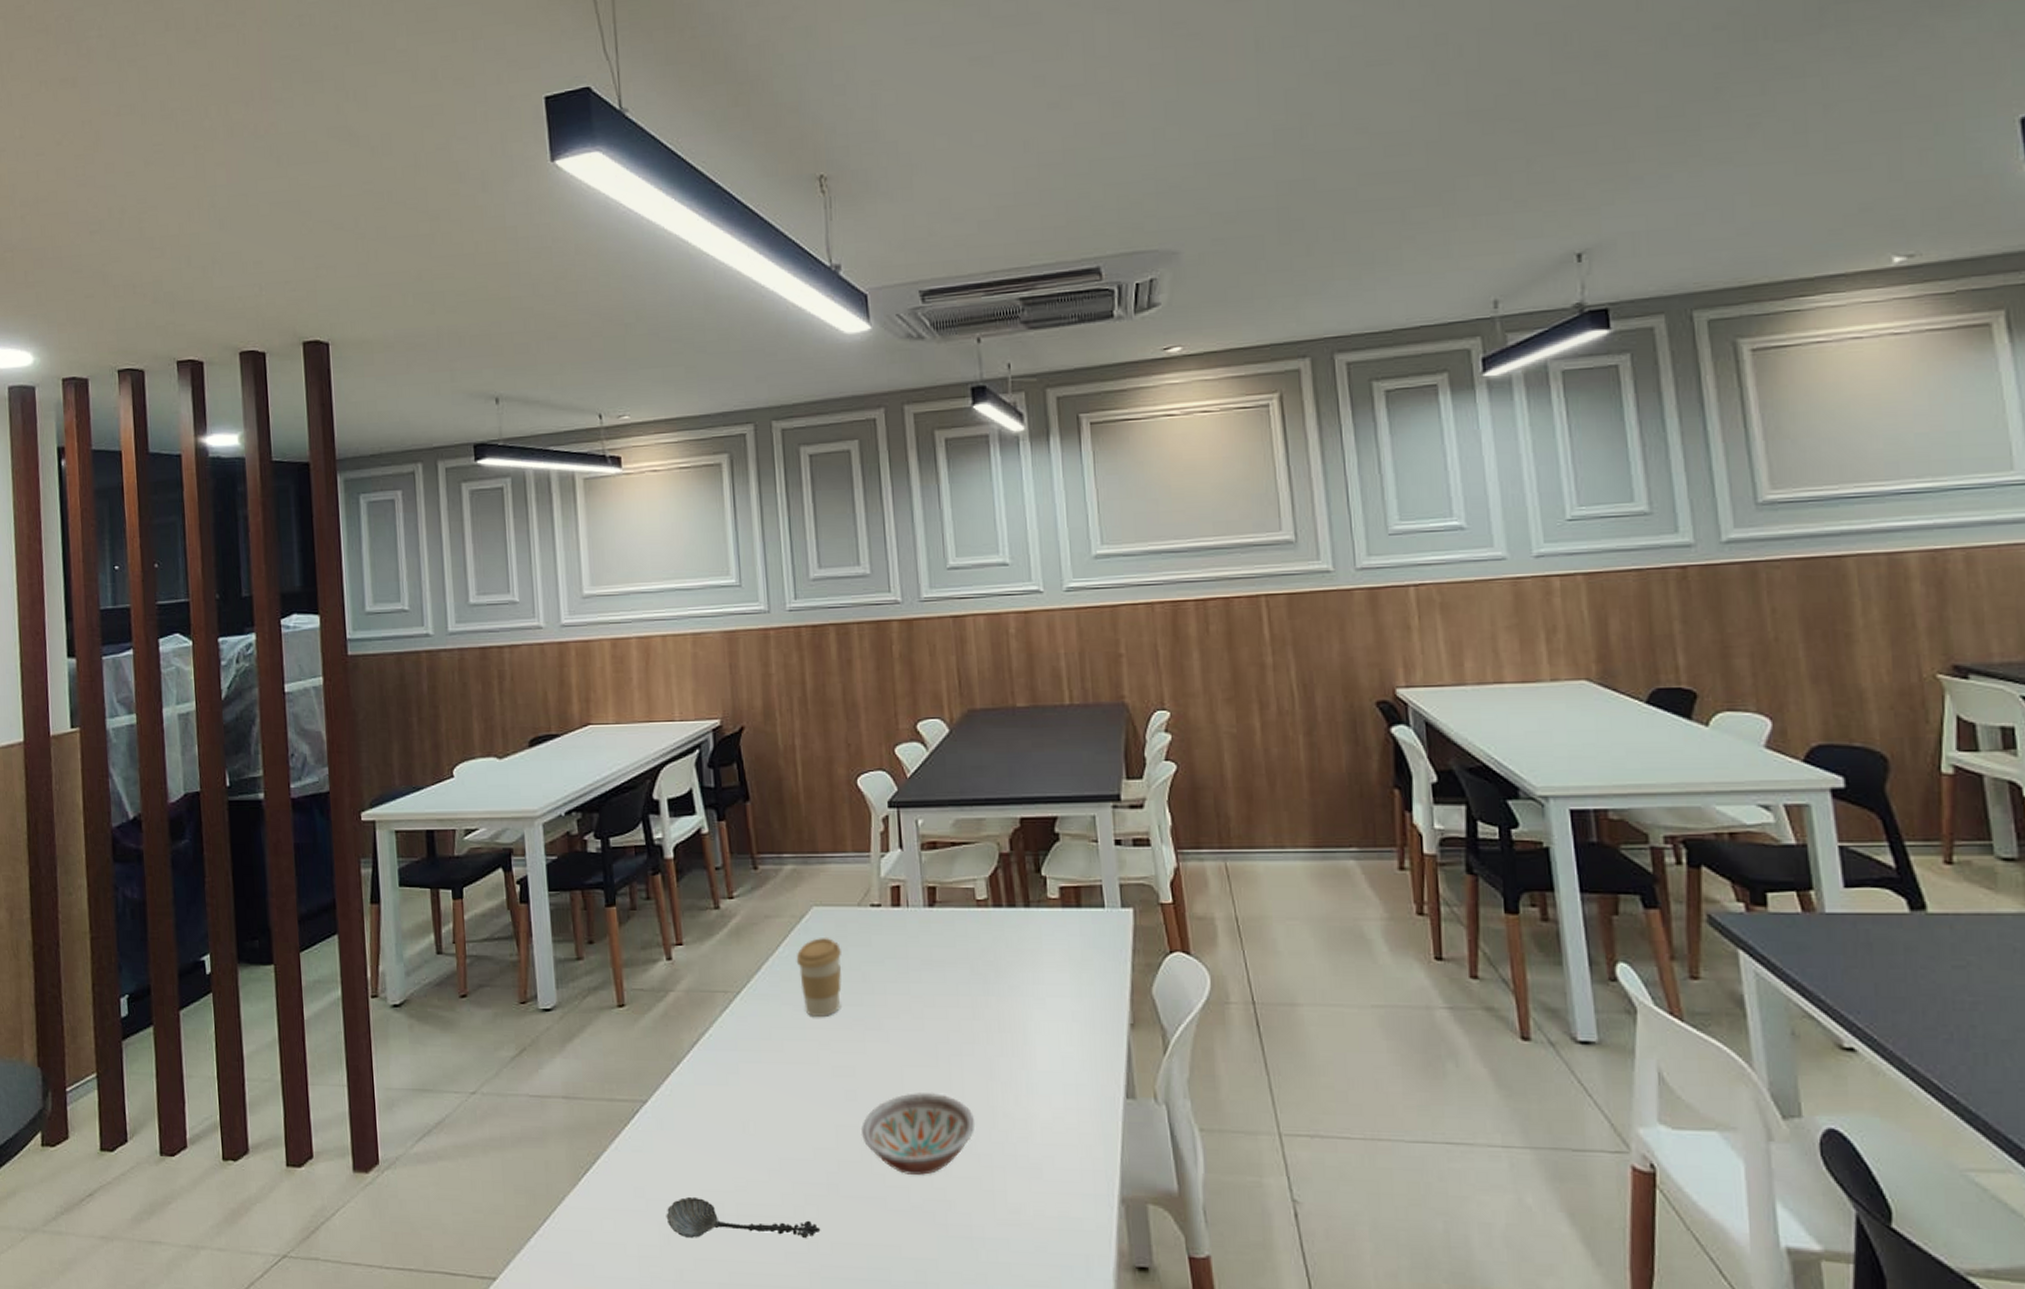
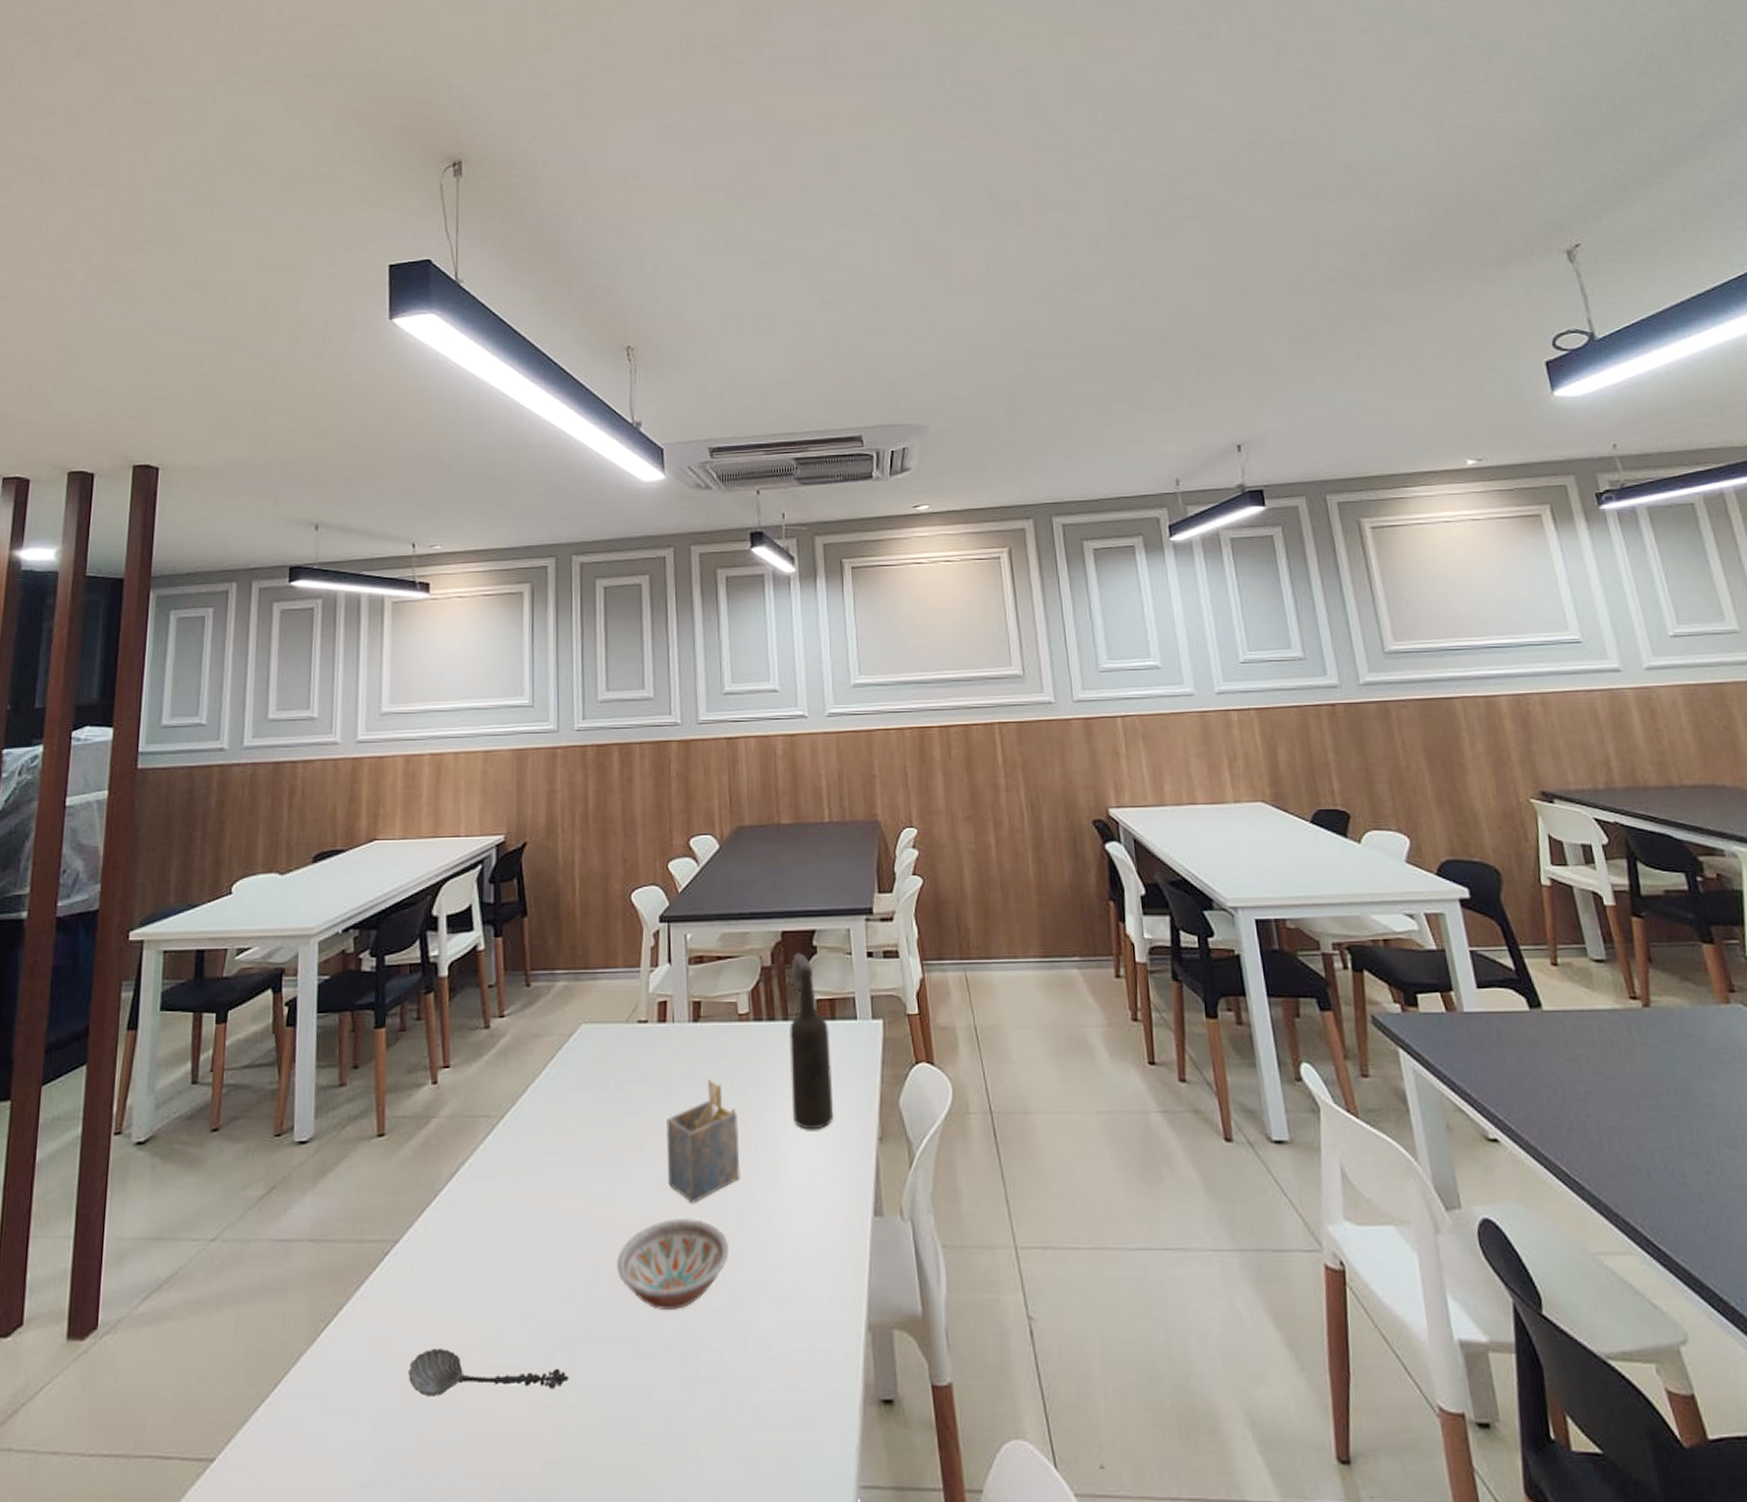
coffee cup: present [796,938,842,1016] -> none [562,1056,607,1140]
napkin holder: none [905,963,984,1080] -> present [666,1080,740,1204]
bottle: none [1031,840,1082,1015] -> present [789,953,834,1130]

